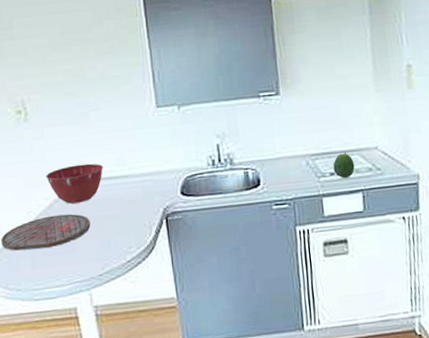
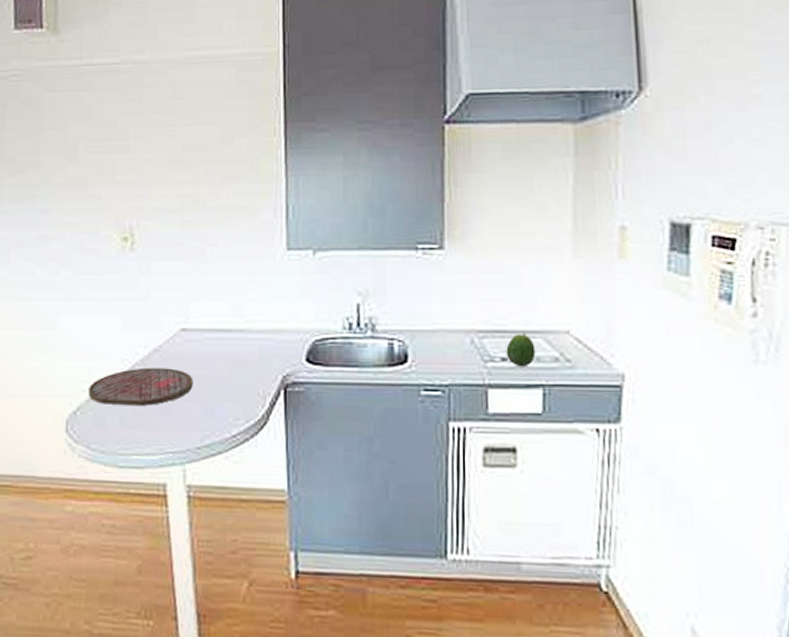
mixing bowl: present [46,163,103,204] -> none [148,309,215,356]

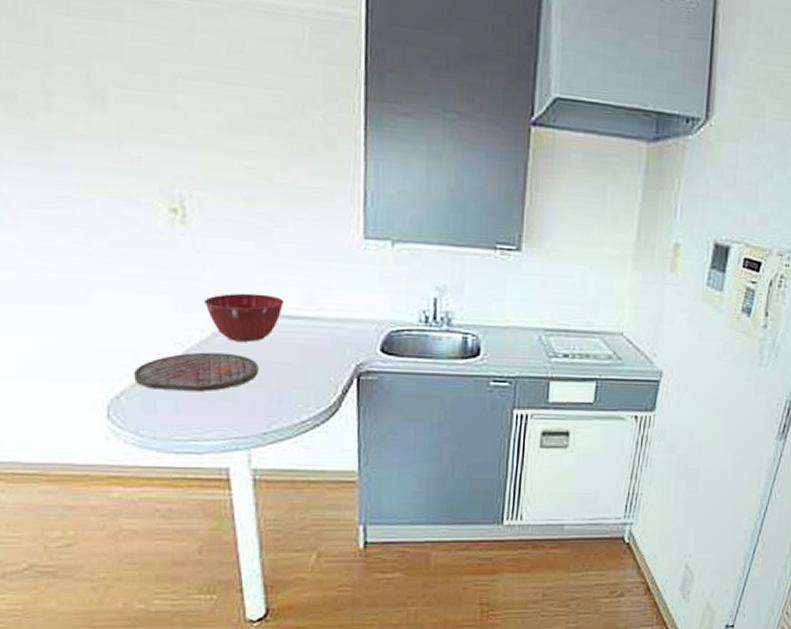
mixing bowl: none [148,309,215,356] -> present [204,293,283,342]
fruit: present [506,334,536,367] -> none [568,333,594,363]

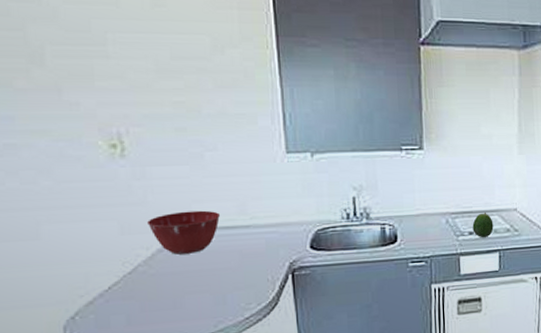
cutting board: present [134,352,259,392] -> none [87,265,202,307]
fruit: none [568,333,594,363] -> present [472,213,494,238]

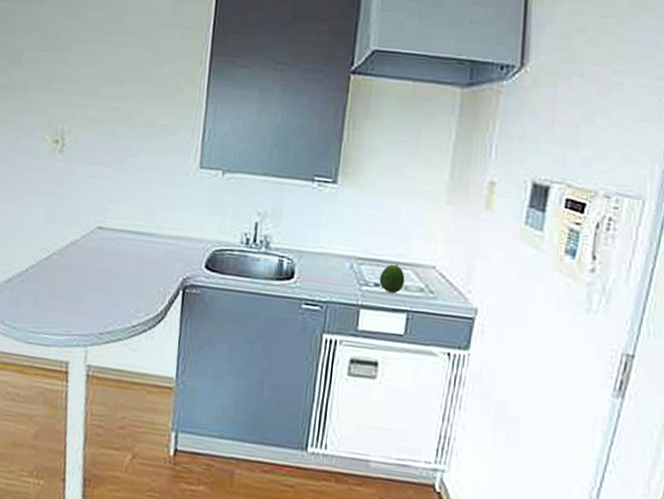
mixing bowl: present [147,210,220,255] -> none [68,209,129,252]

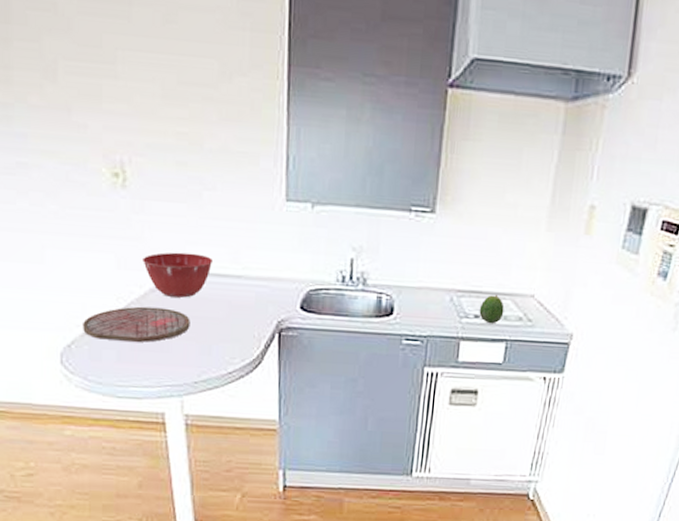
cutting board: none [7,257,104,292] -> present [83,306,190,343]
mixing bowl: none [68,209,129,252] -> present [143,252,212,298]

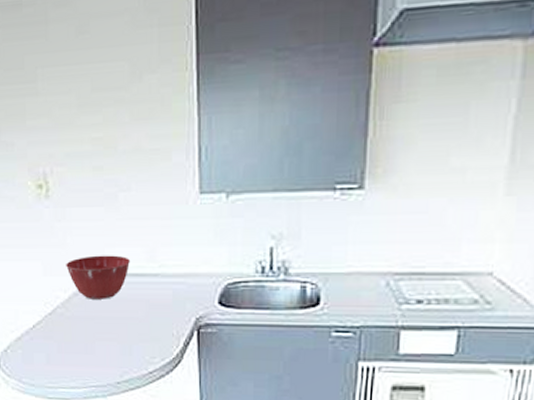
cutting board: present [83,306,190,343] -> none [16,310,111,346]
fruit: present [479,295,505,324] -> none [422,276,454,310]

